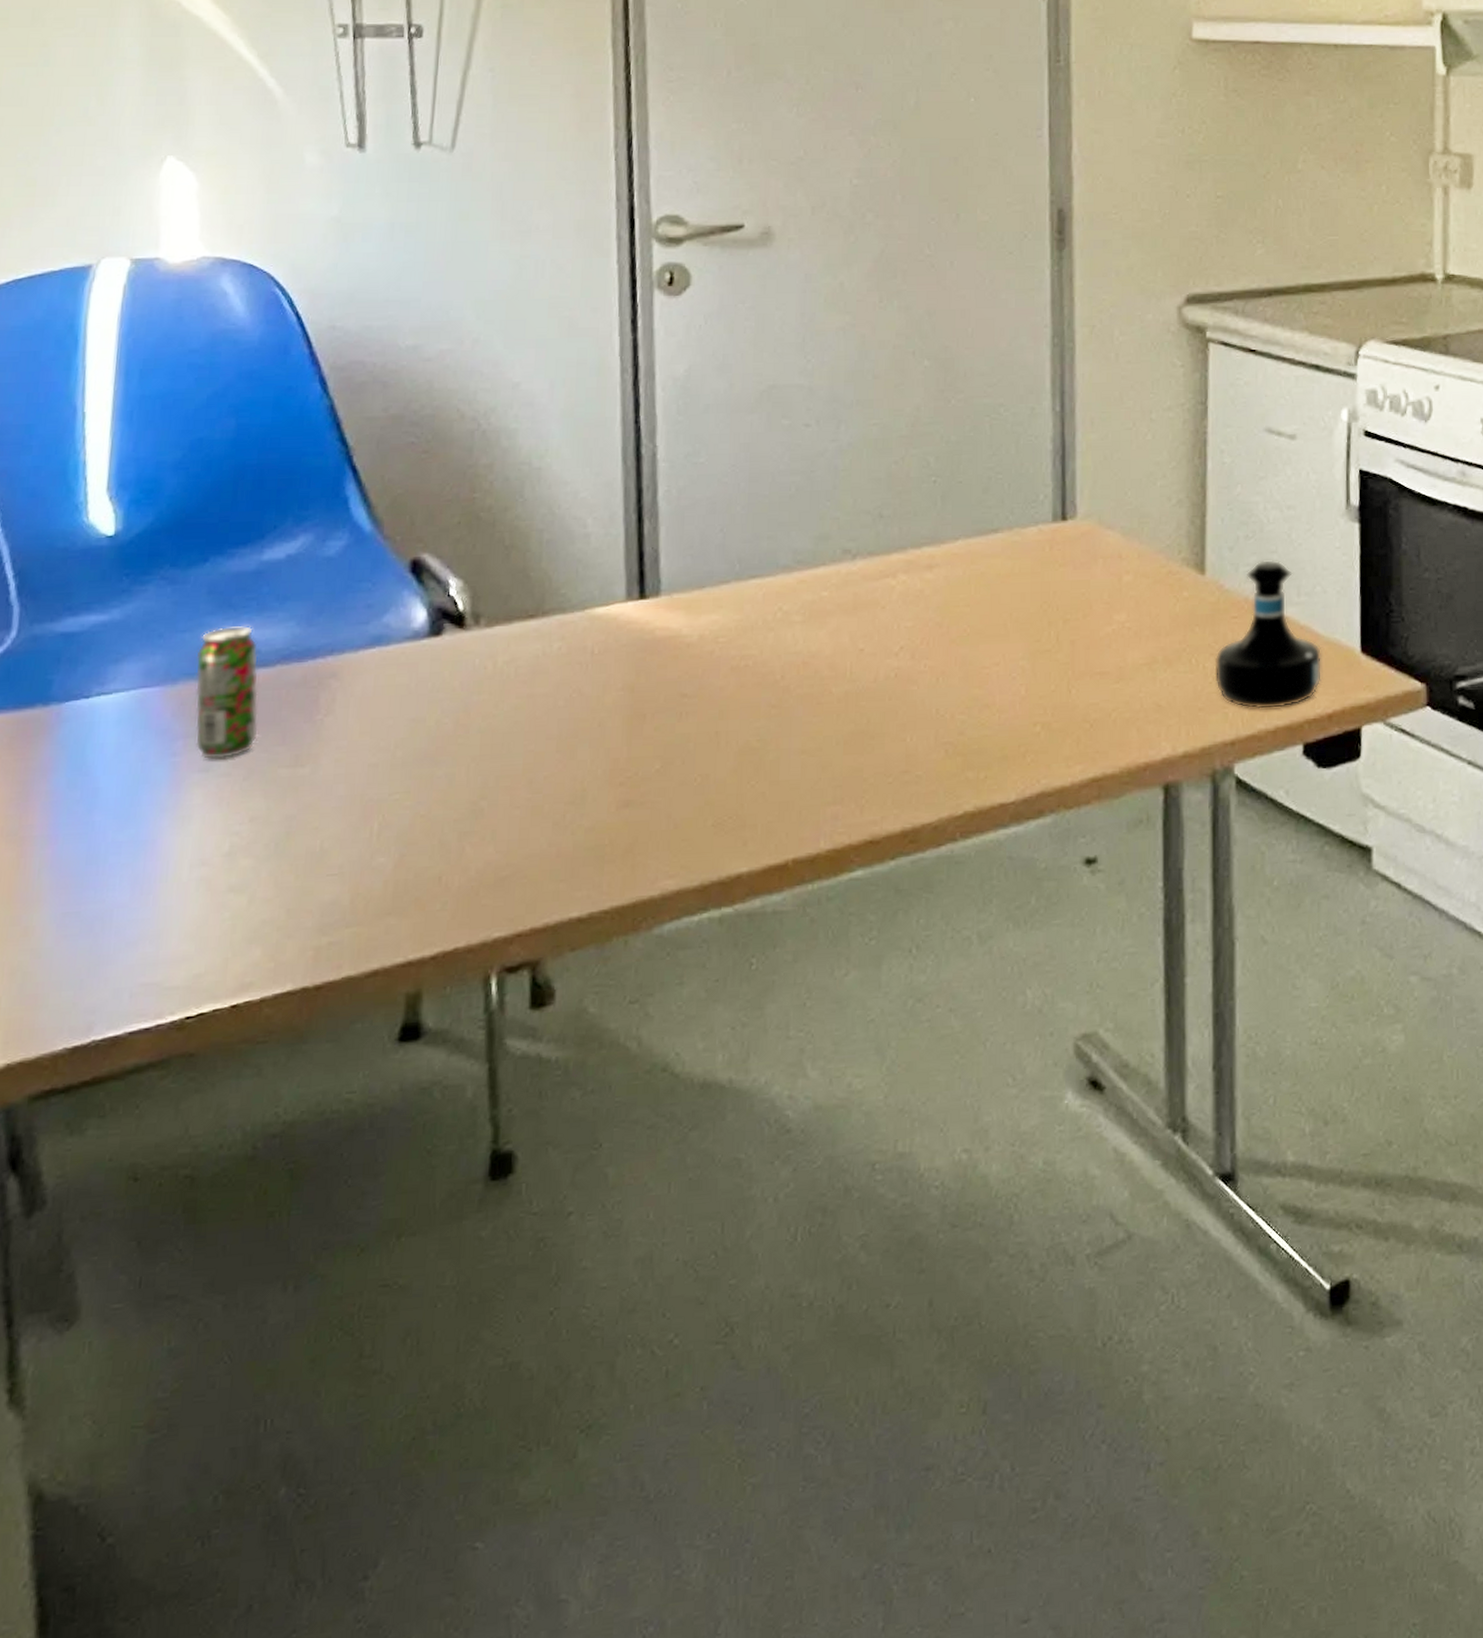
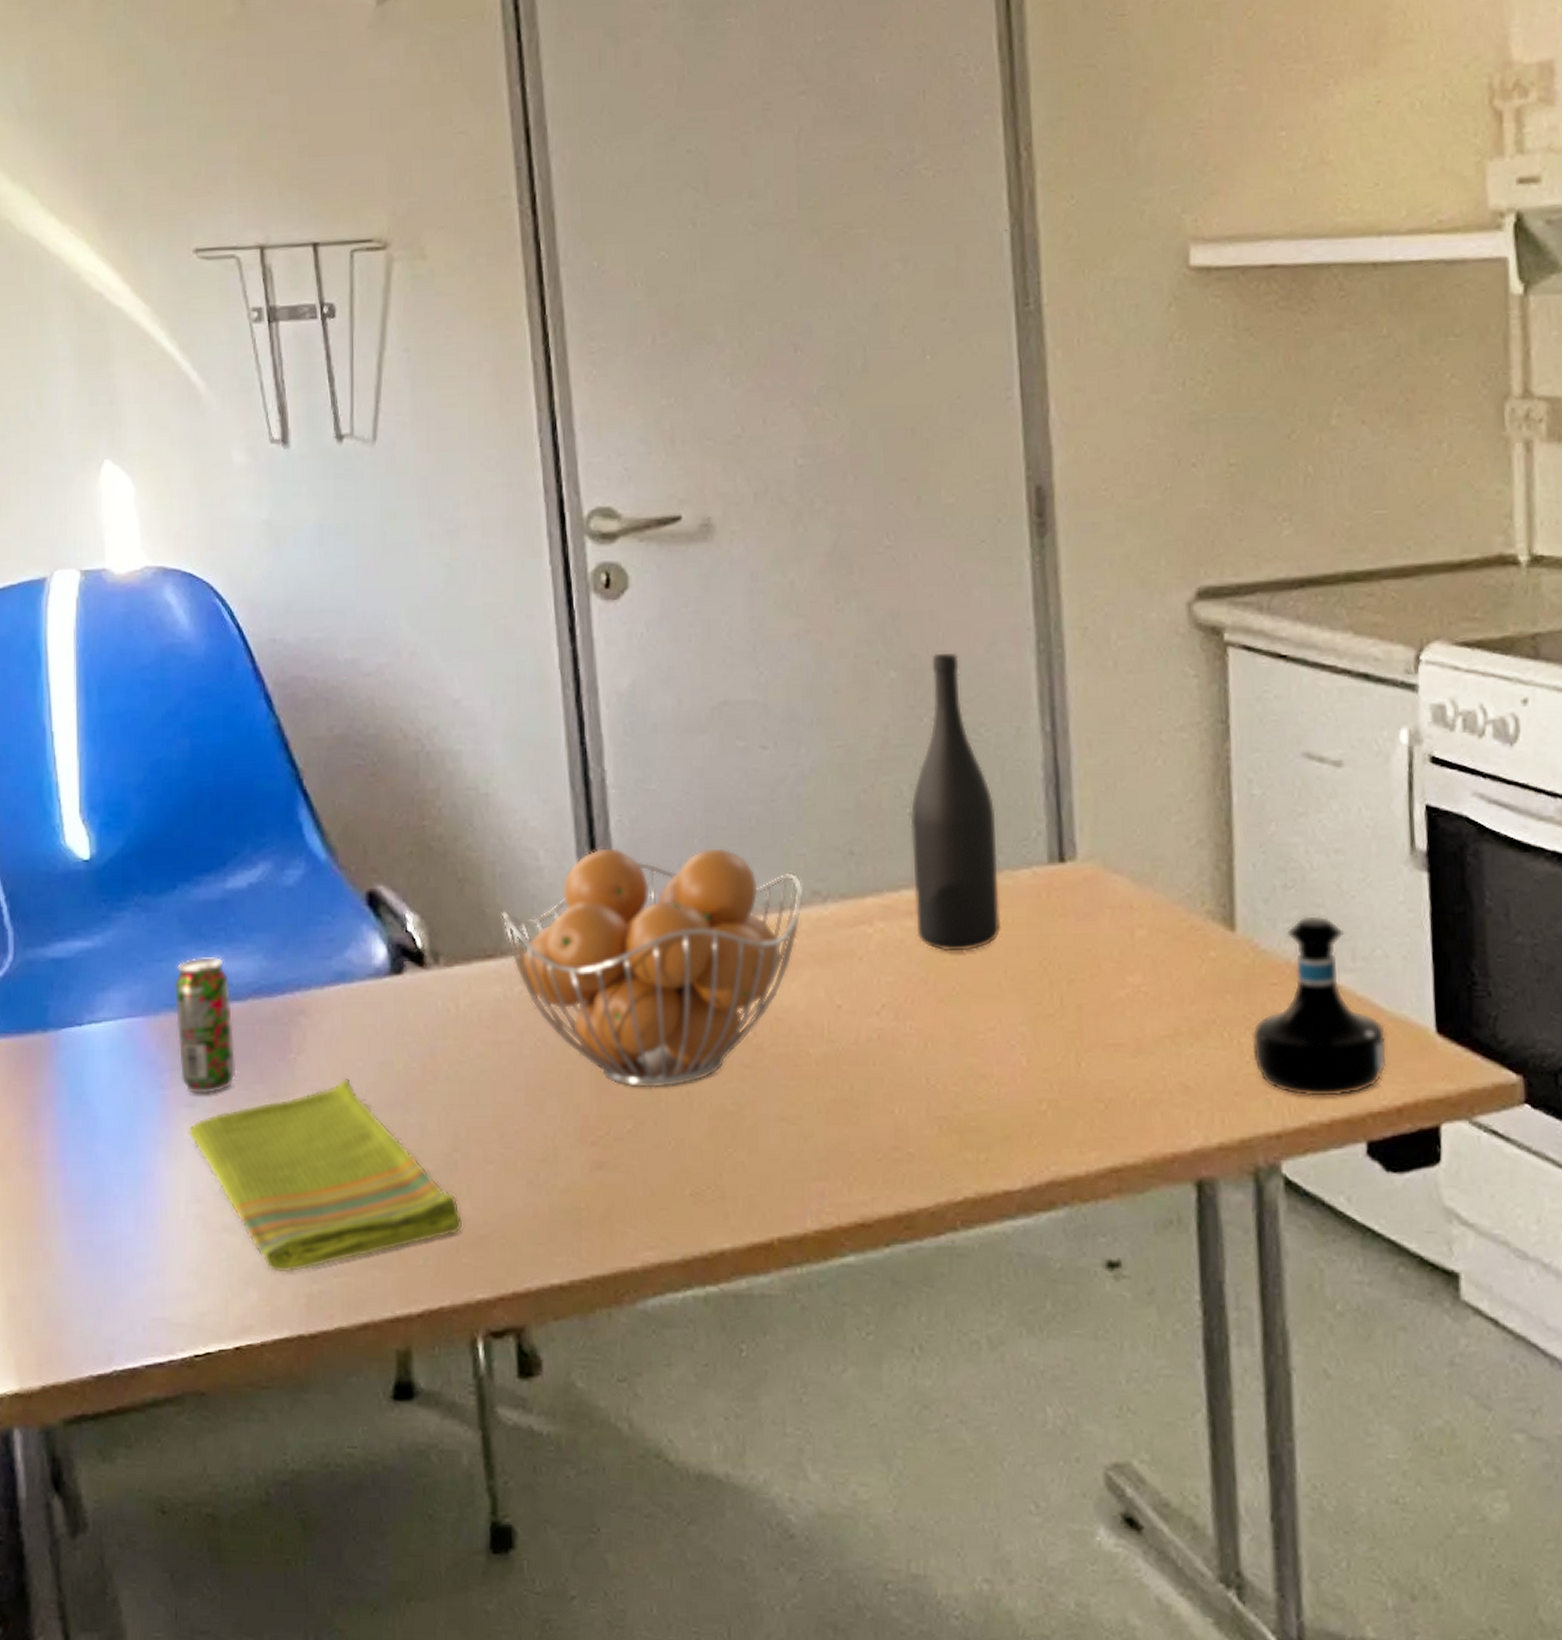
dish towel: none [198,736,485,928] -> present [188,1078,463,1273]
fruit basket: none [545,514,834,731] -> present [501,848,802,1088]
wine bottle: none [934,345,1010,599] -> present [910,652,1002,952]

